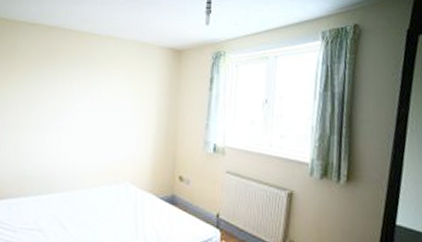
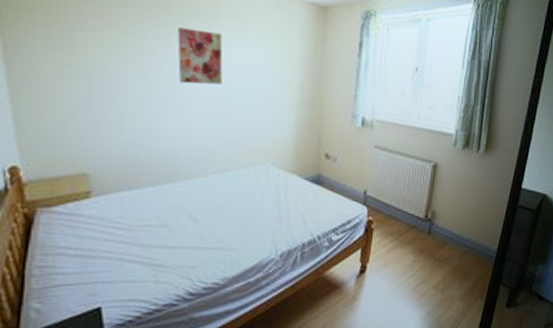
wall art: none [61,71,95,114] -> present [177,27,223,85]

